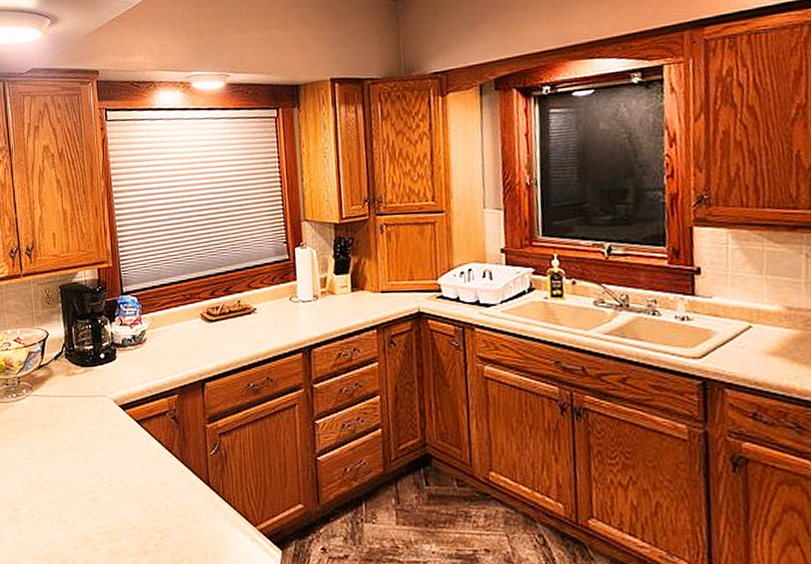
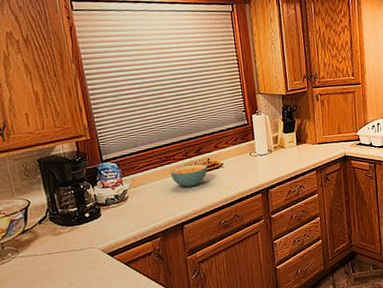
cereal bowl: none [194,306,237,335] -> present [170,164,208,188]

